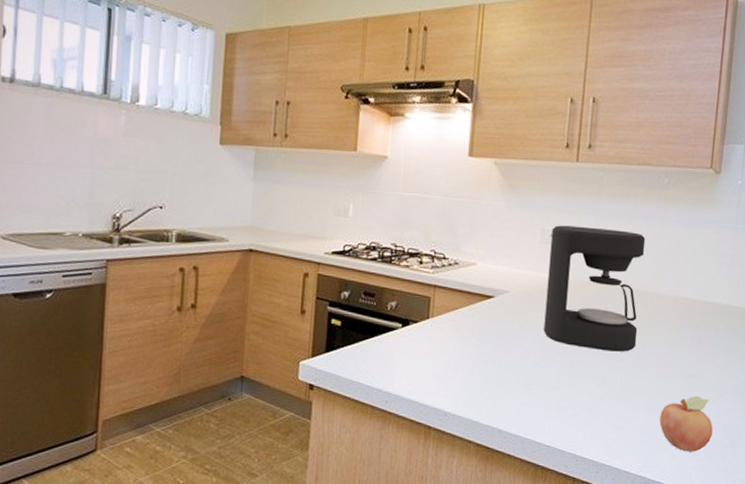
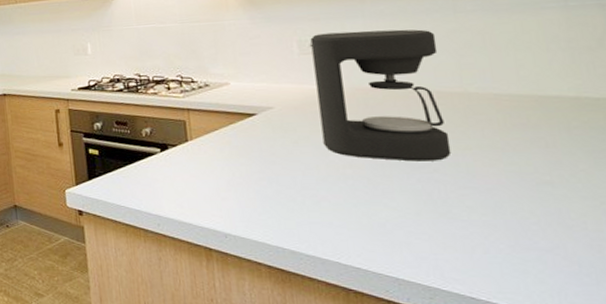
fruit: present [659,396,713,452] -> none [507,208,596,275]

